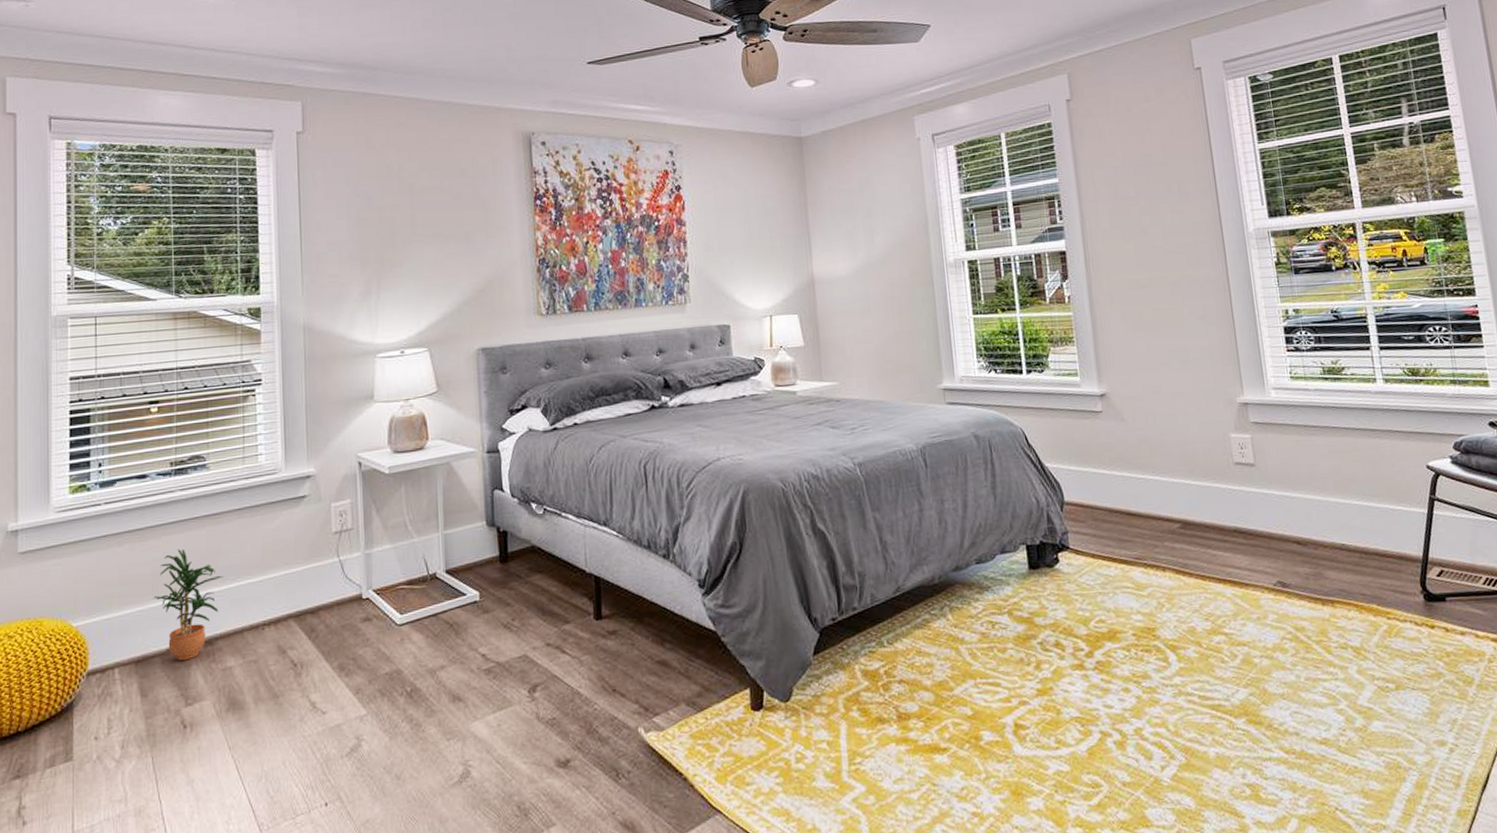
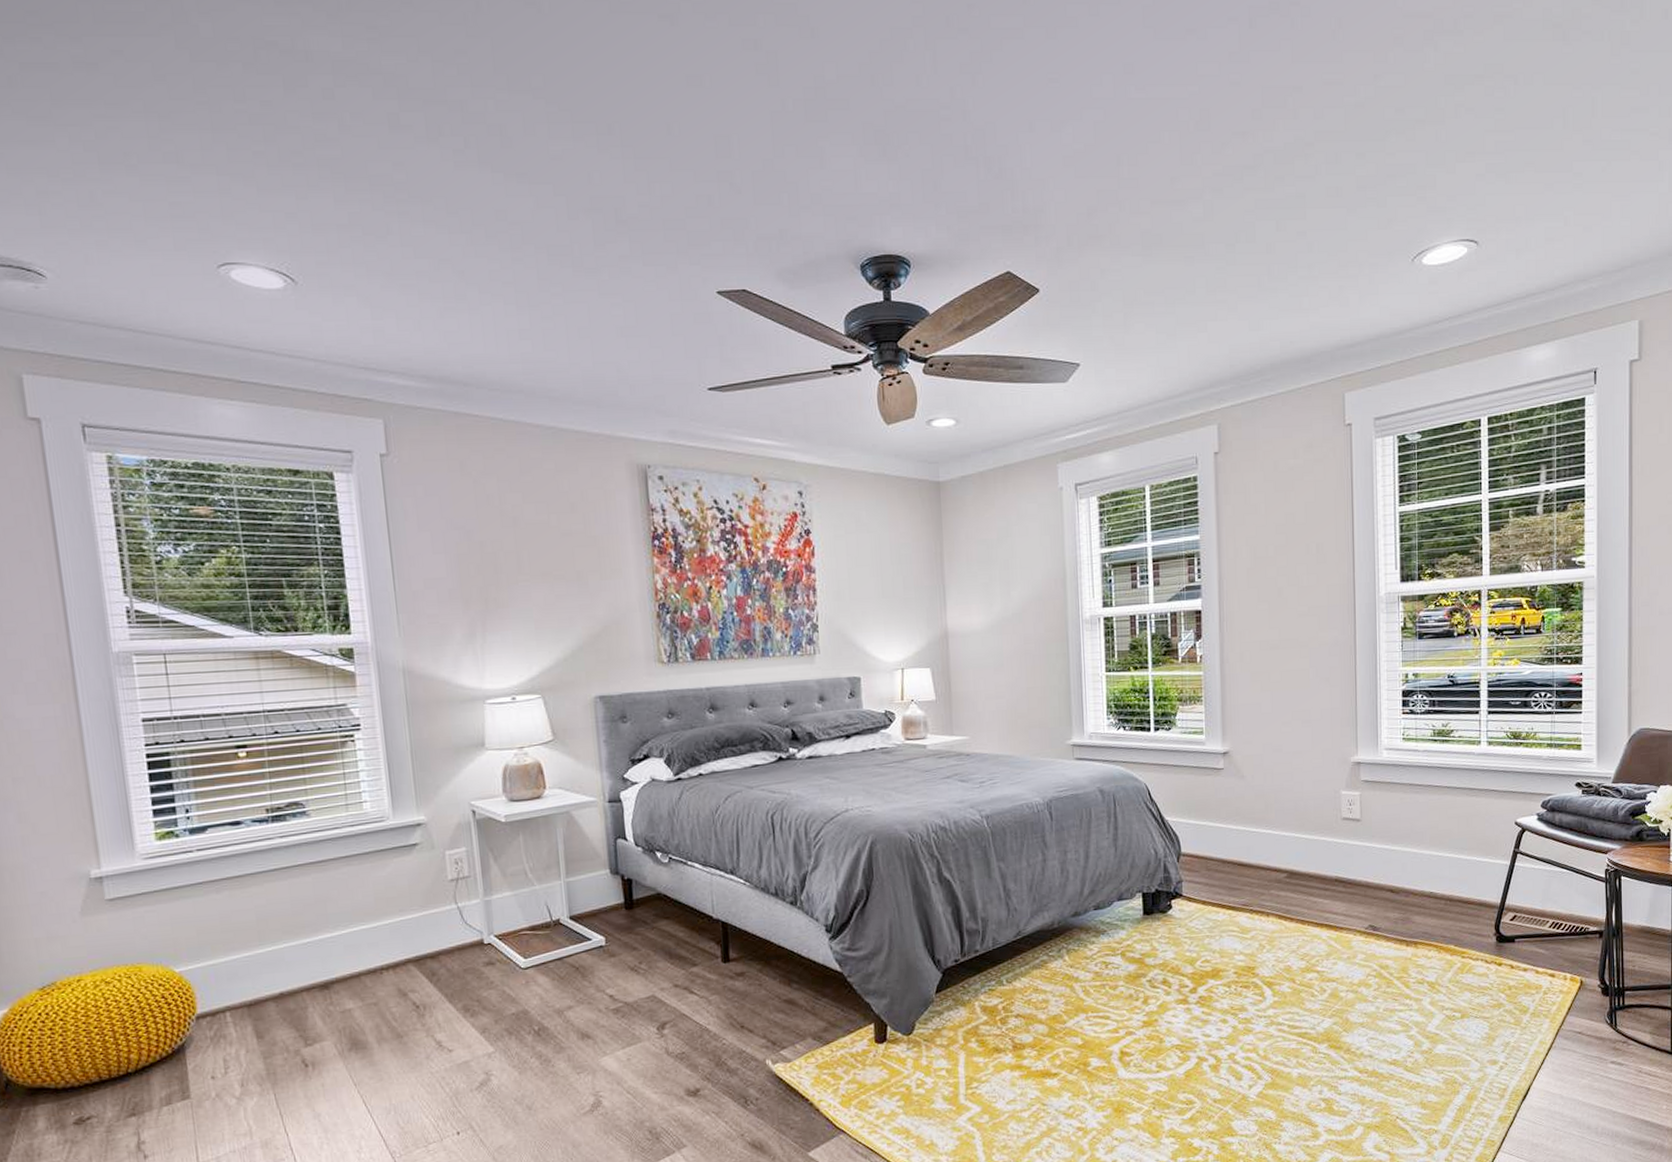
potted plant: present [153,549,224,661] -> none [260,896,335,1005]

